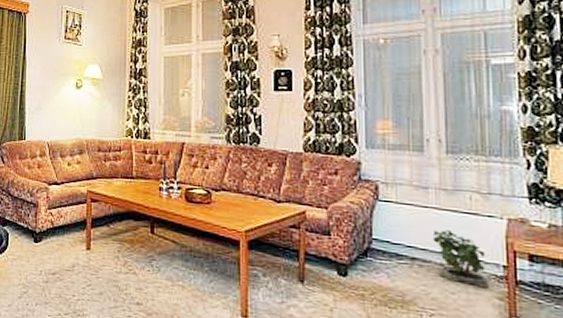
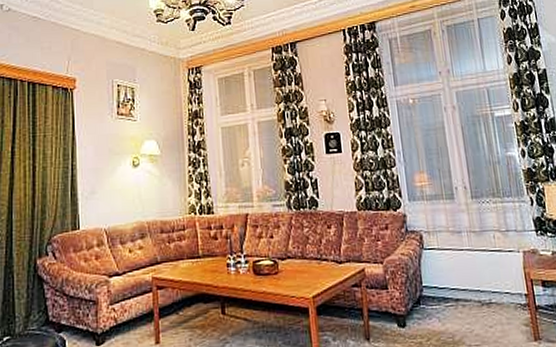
potted plant: present [432,230,488,289] -> none [469,268,517,318]

